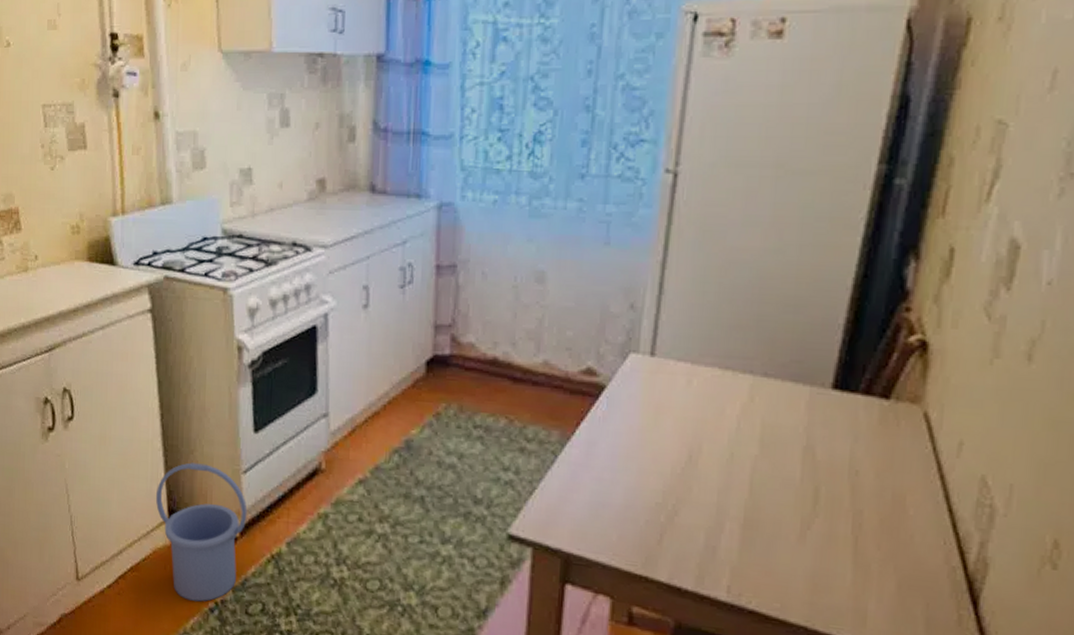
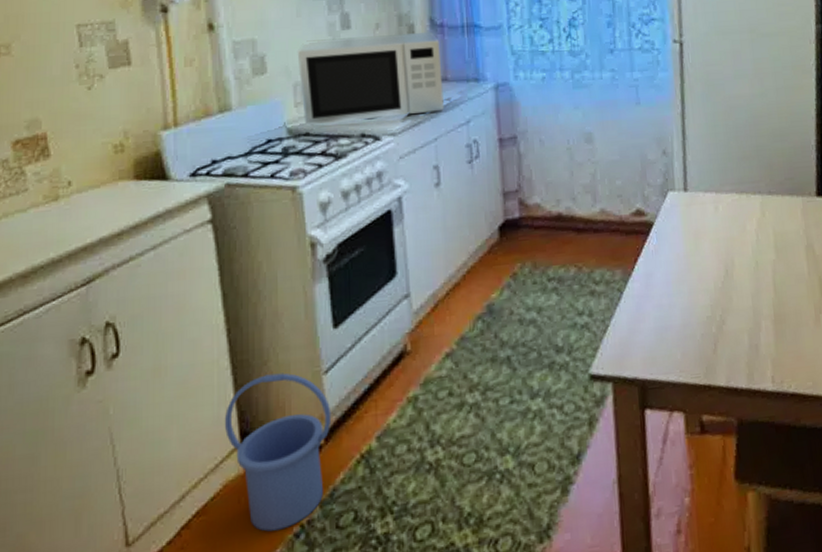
microwave: none [235,137,382,228] -> present [297,32,444,126]

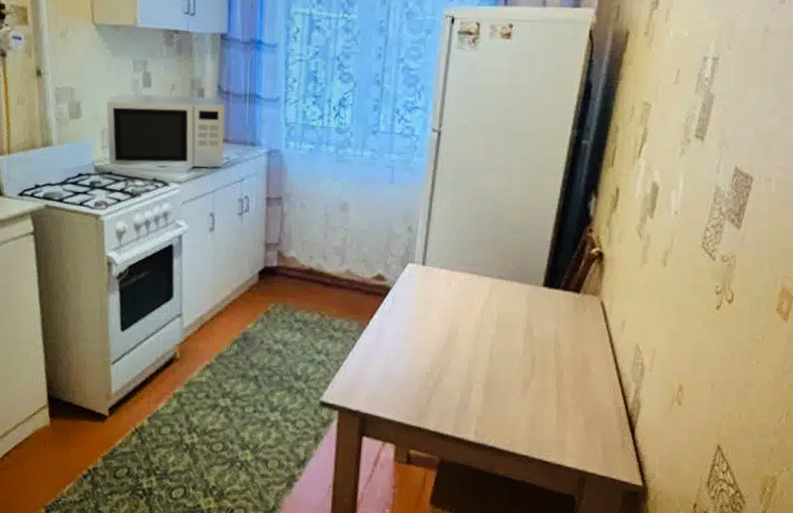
bucket: present [224,373,332,532] -> none [36,357,116,471]

